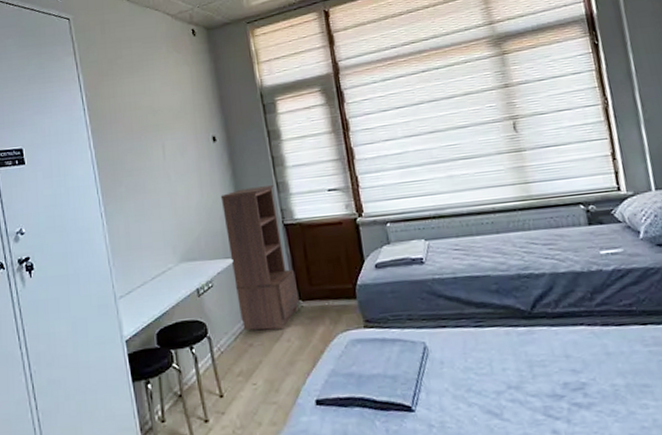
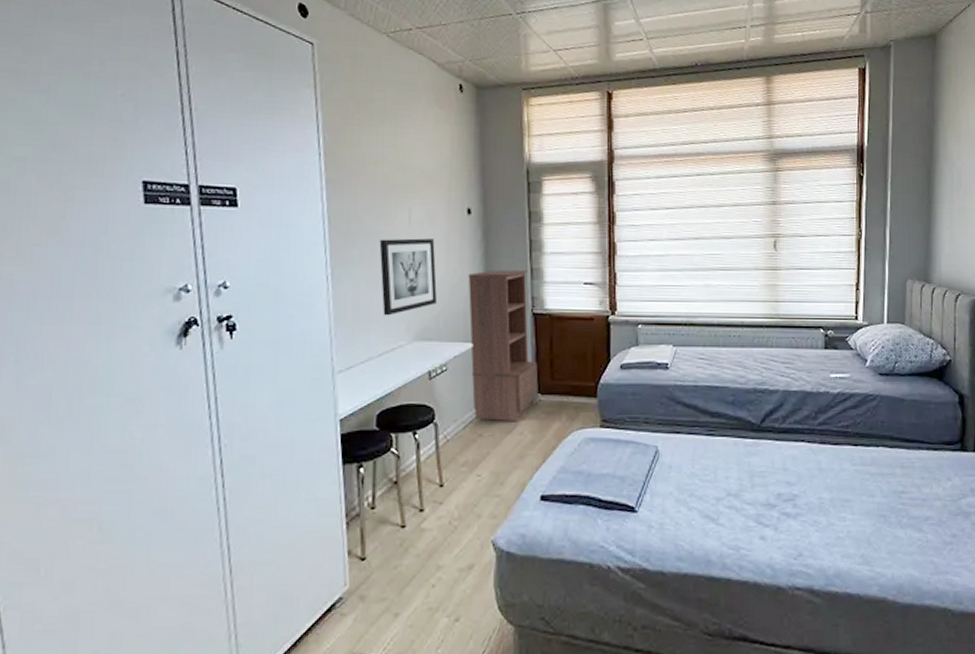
wall art: none [141,168,196,243] -> present [379,238,437,316]

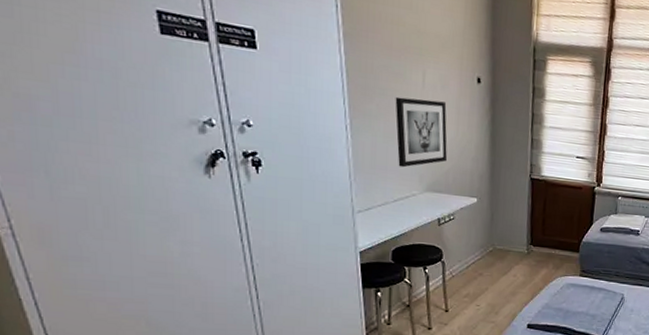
shelving unit: present [468,270,539,422] -> none [475,136,532,266]

